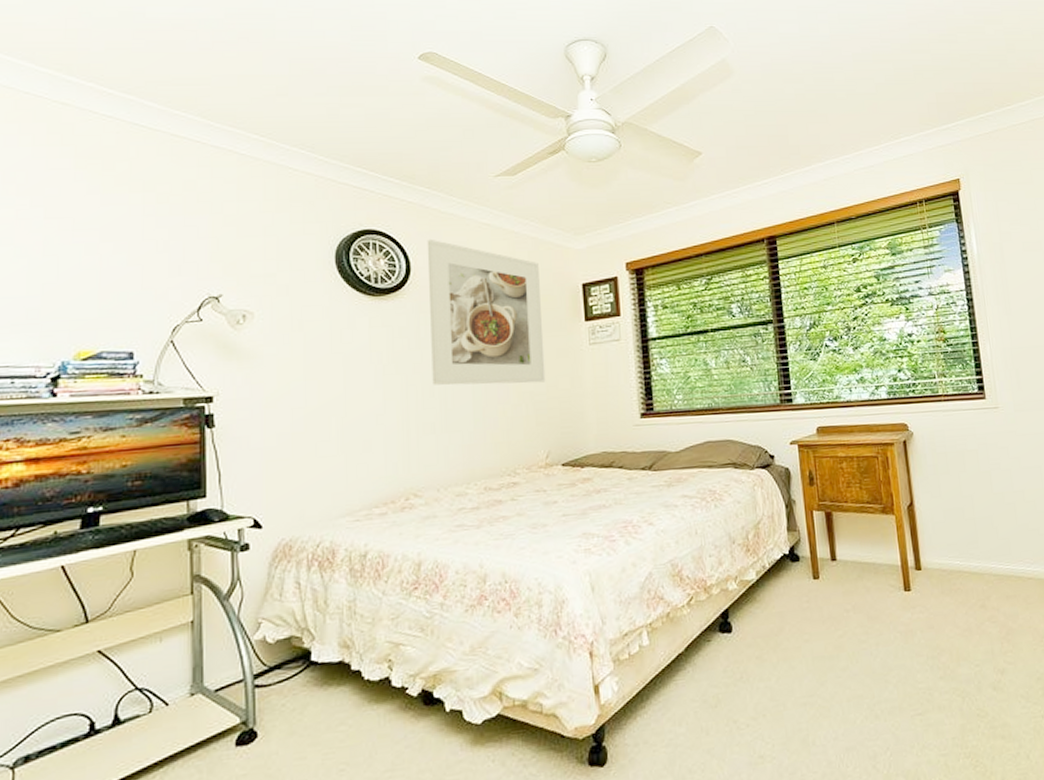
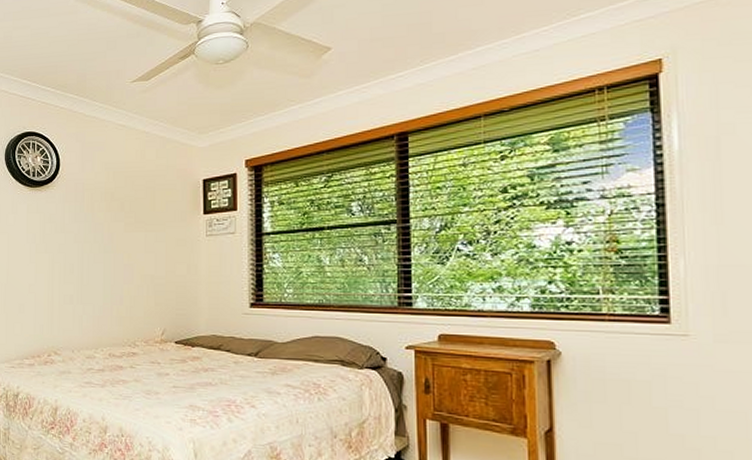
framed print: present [427,238,546,385] -> none [72,139,166,268]

